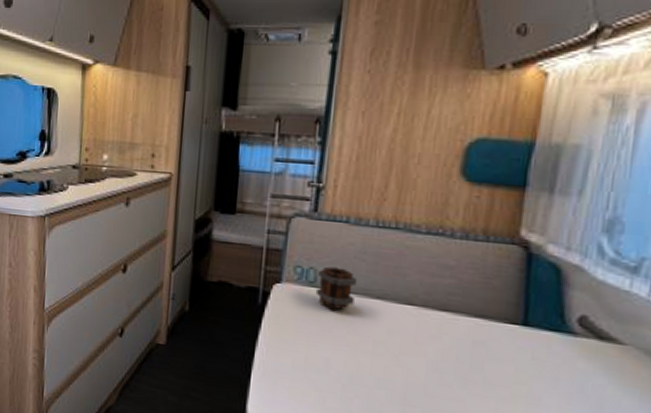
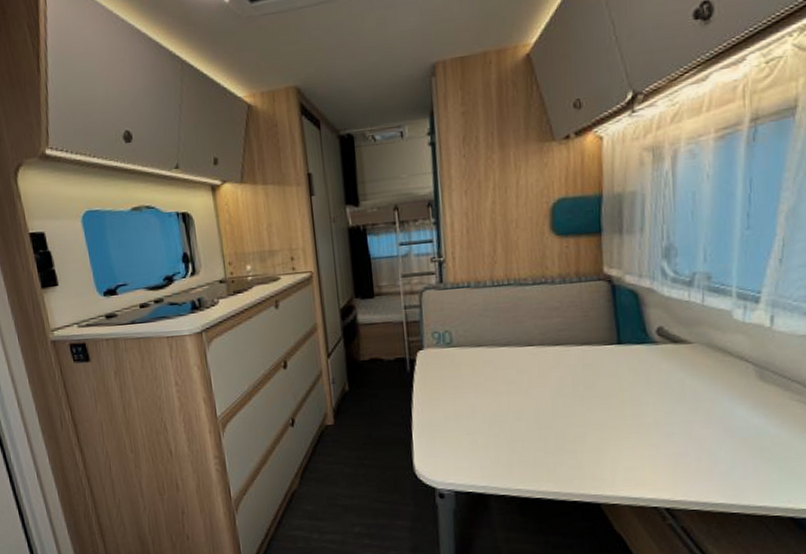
mug: present [315,266,358,310] -> none [453,326,486,364]

